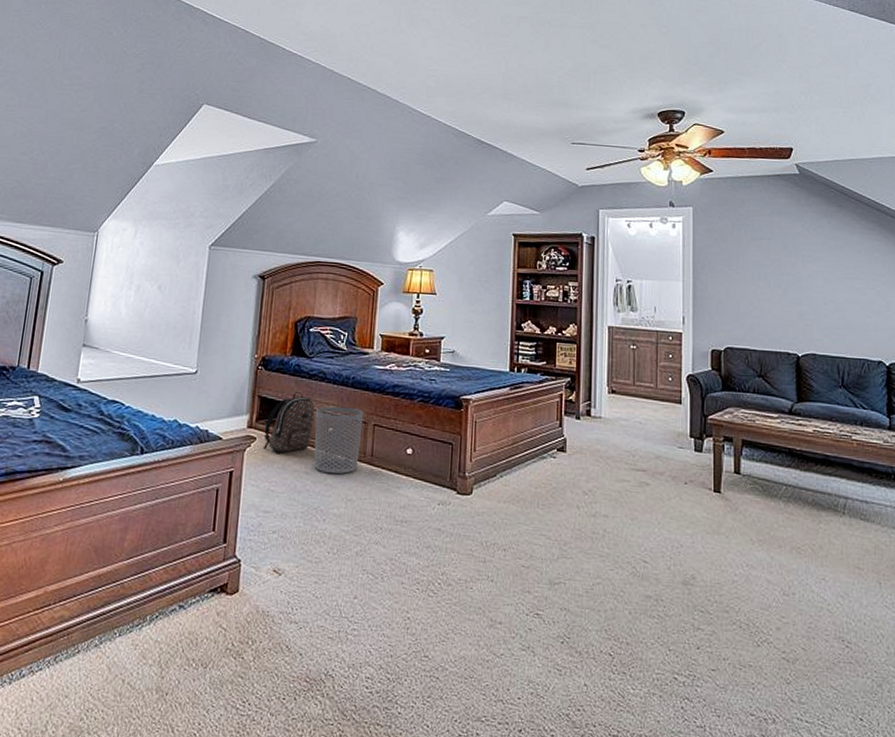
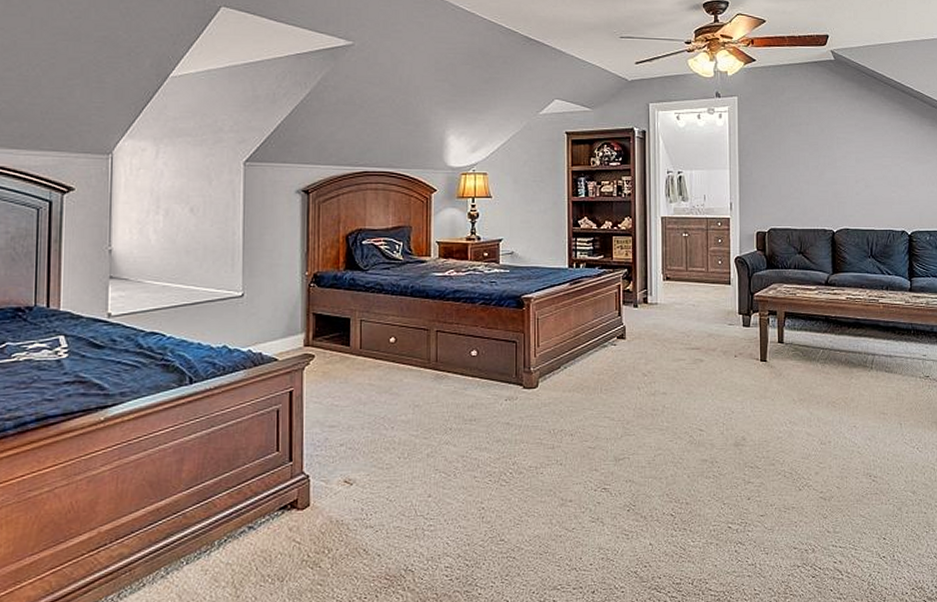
backpack: present [264,391,315,453] -> none [322,305,375,368]
waste bin: present [313,406,364,475] -> none [376,316,425,383]

